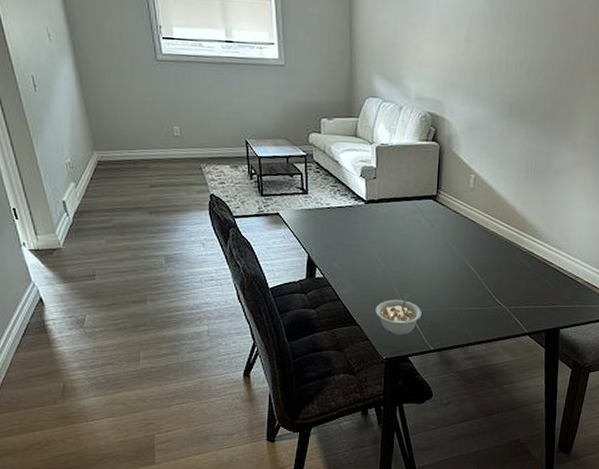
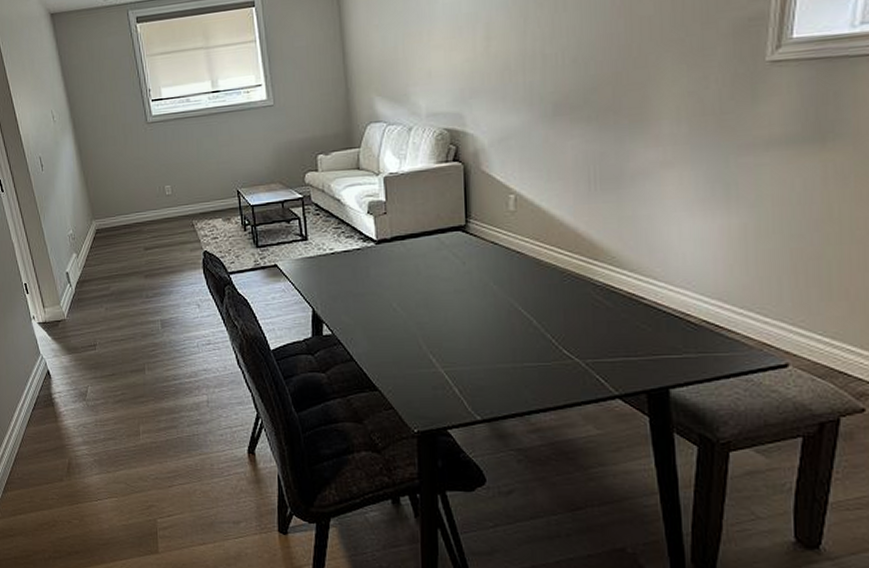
legume: present [375,293,422,335] -> none [399,349,460,402]

